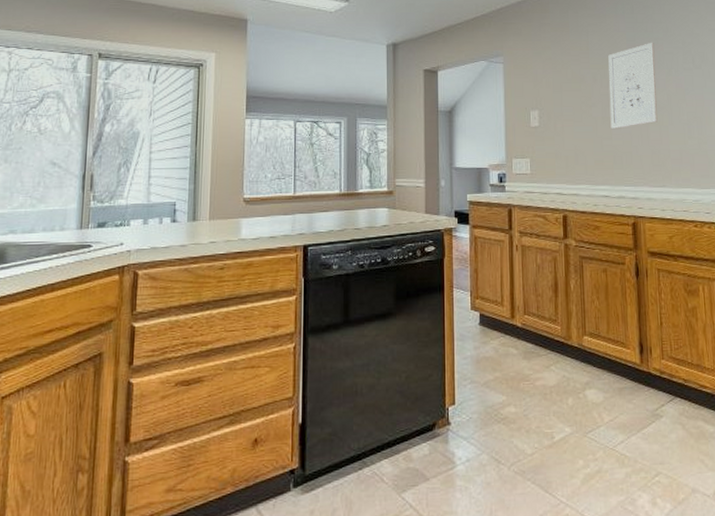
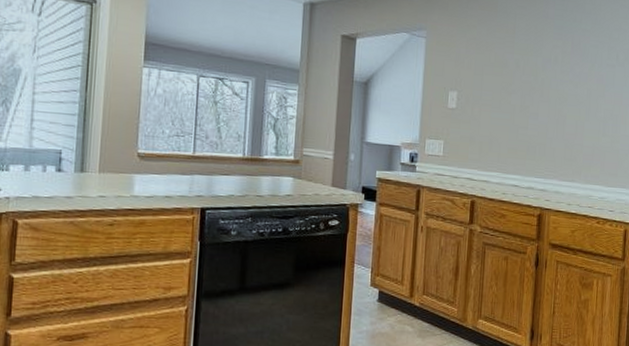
wall art: present [608,42,658,129] -> none [528,33,581,119]

